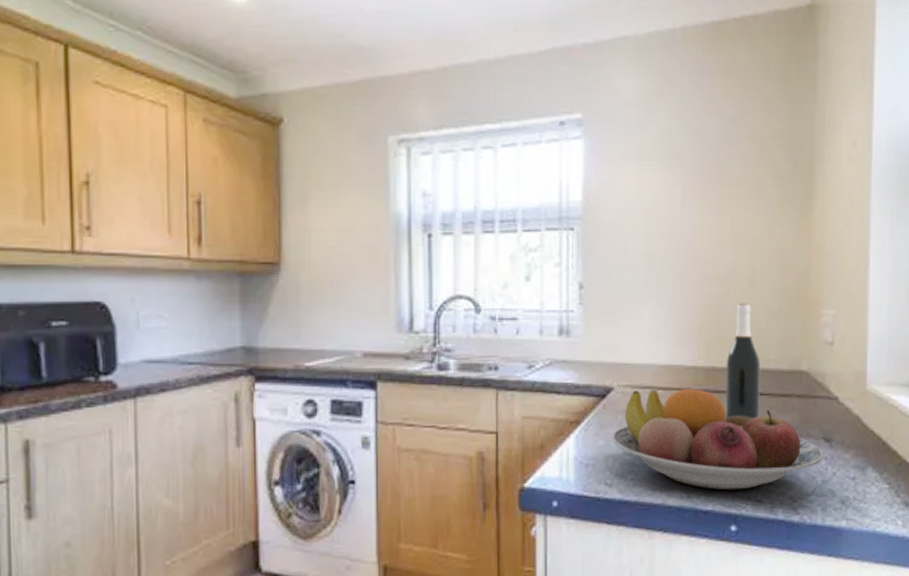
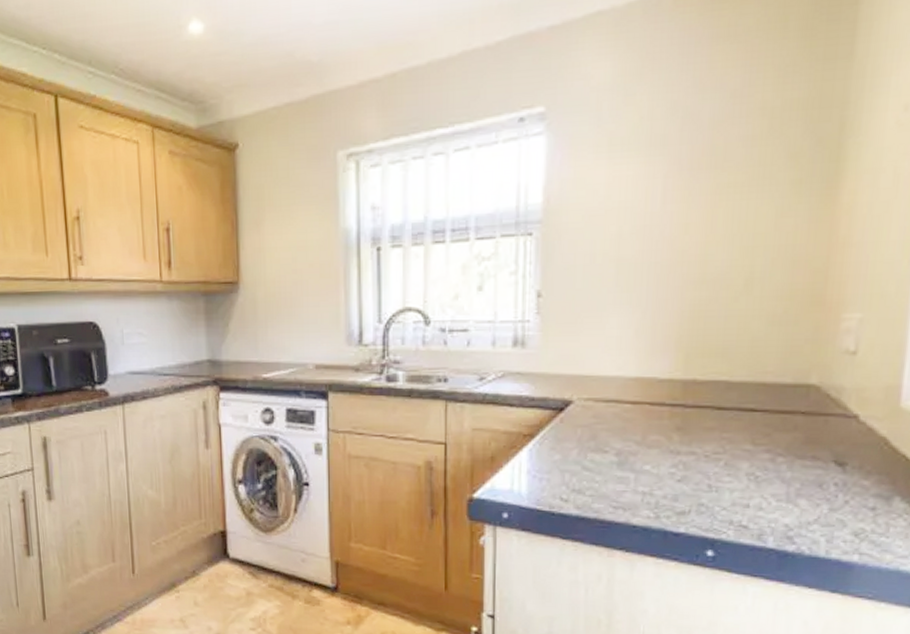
fruit bowl: present [611,389,824,490] -> none [569,403,835,513]
wine bottle: present [725,302,761,419] -> none [706,307,755,437]

